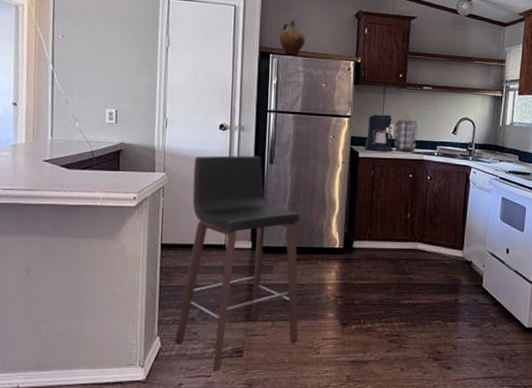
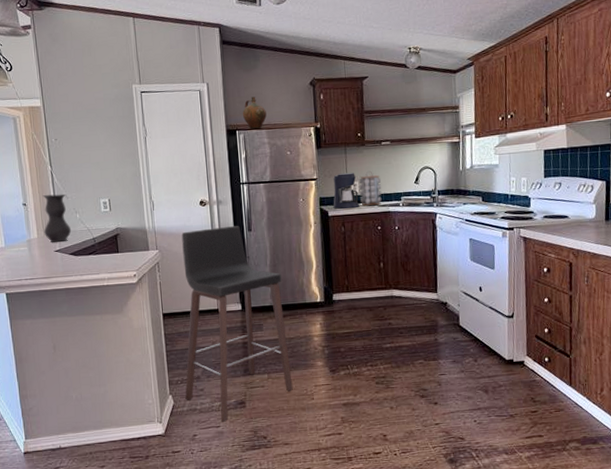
vase: none [33,96,68,151] -> present [43,194,72,242]

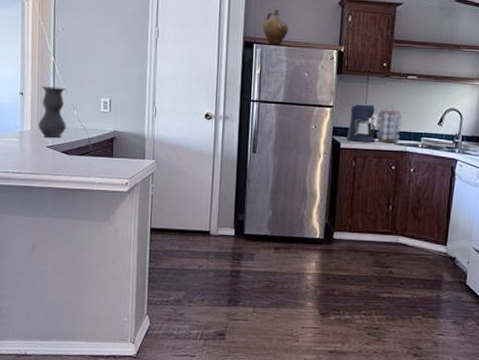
bar stool: present [181,226,293,421] -> none [163,144,282,351]

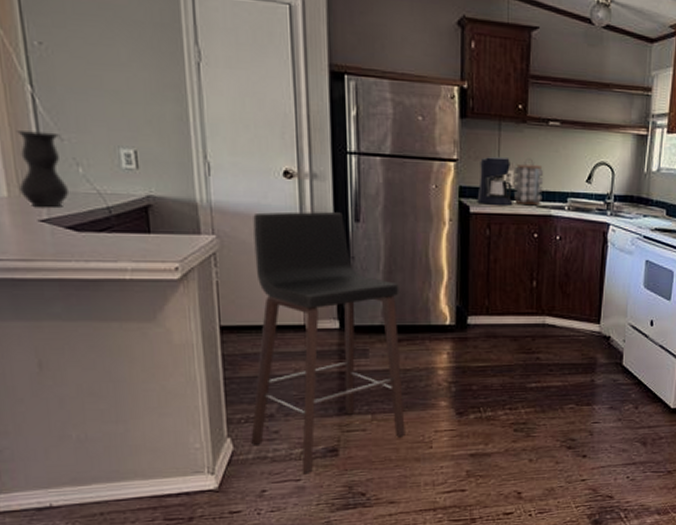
bar stool: none [163,144,282,351] -> present [251,211,405,473]
ceramic jug: present [263,9,288,45] -> none [356,27,391,78]

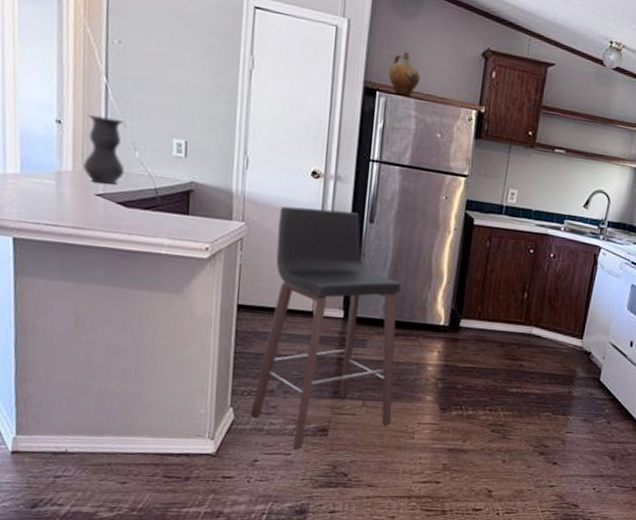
ceramic jug: none [356,27,391,78] -> present [389,52,420,97]
coffee maker: present [477,156,513,207] -> none [481,175,516,222]
spice rack: present [513,157,543,206] -> none [514,180,545,224]

